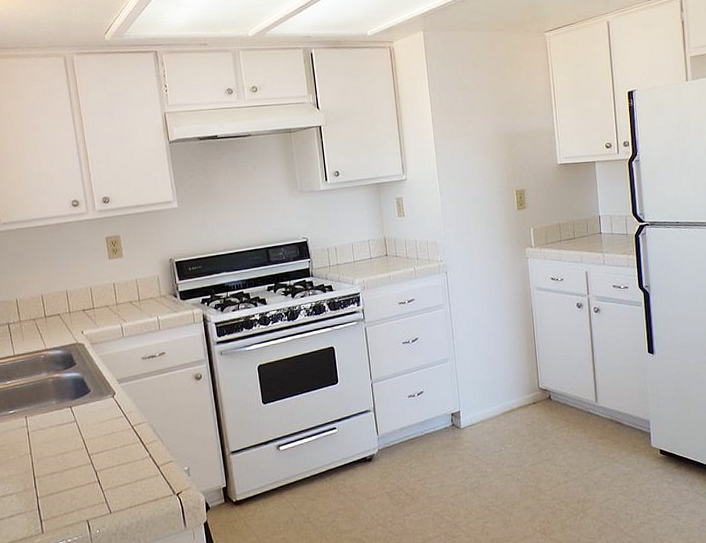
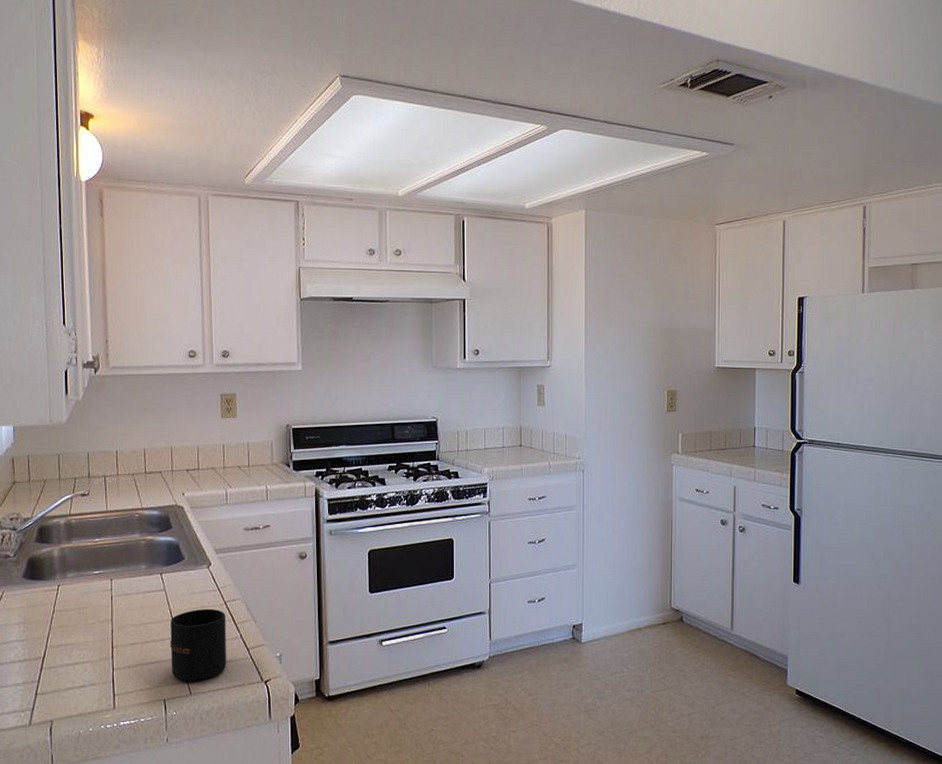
mug: none [84,433,141,501] -> present [170,608,227,681]

